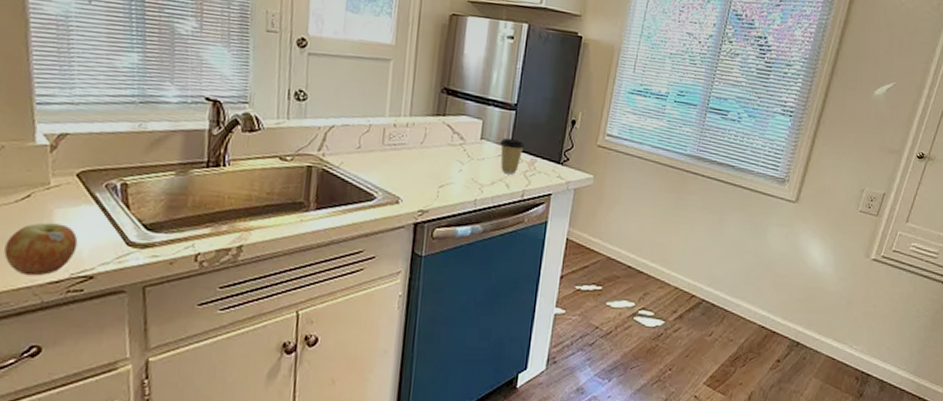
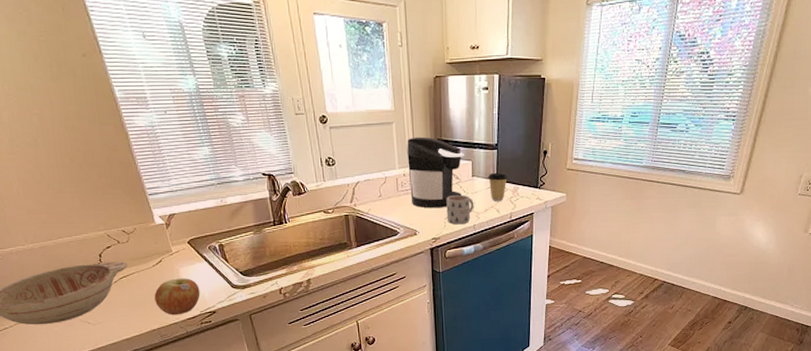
coffee maker: none [399,81,475,174] -> present [407,136,464,209]
mug: none [441,158,479,197] -> present [446,194,474,225]

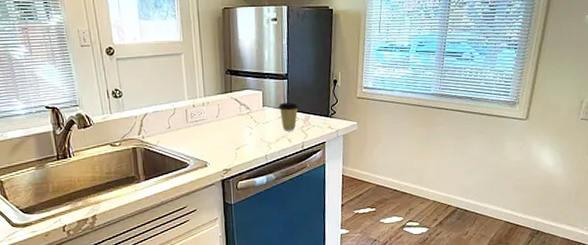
coffee maker: present [407,136,464,209] -> none [196,67,254,139]
mug: present [446,194,474,225] -> none [237,124,266,155]

